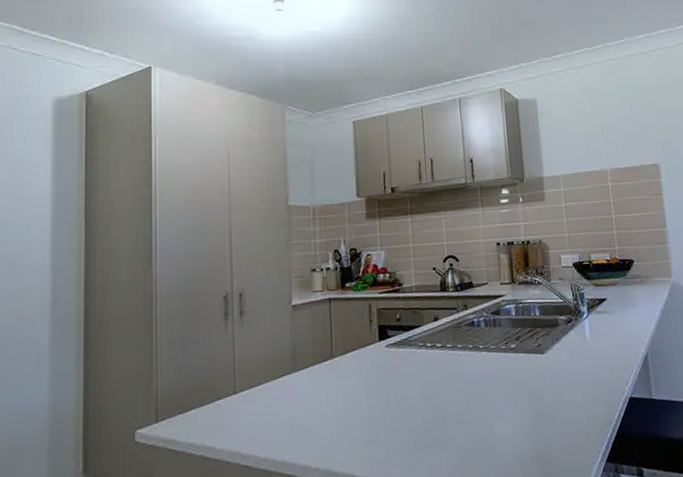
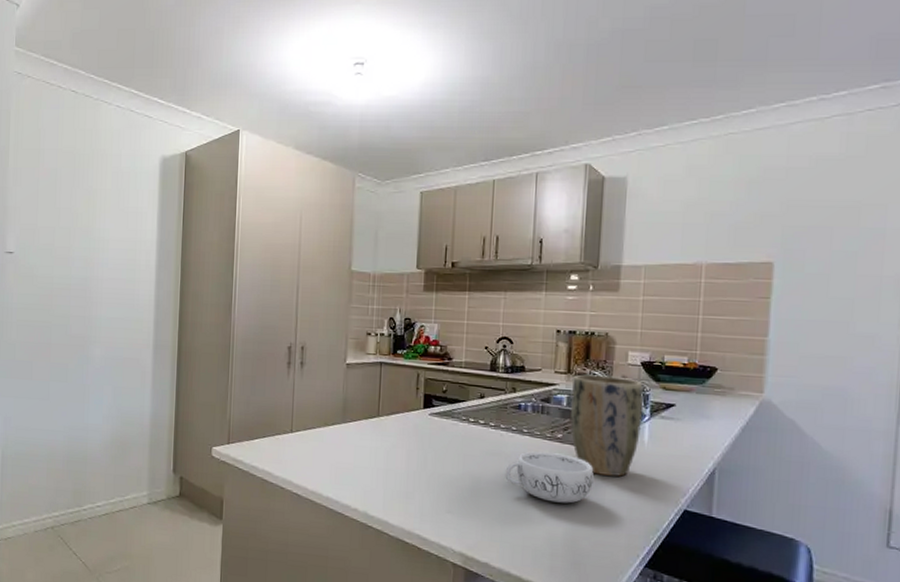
decorative bowl: none [468,363,550,416] -> present [505,451,594,504]
plant pot: none [517,280,583,379] -> present [570,374,643,477]

